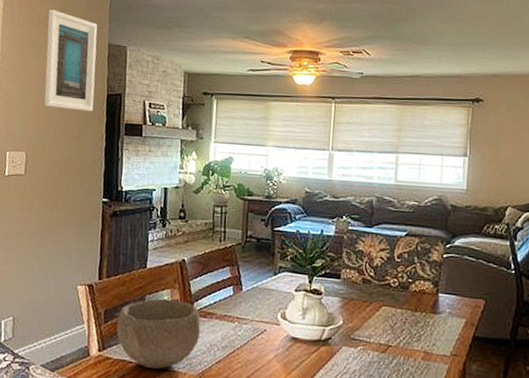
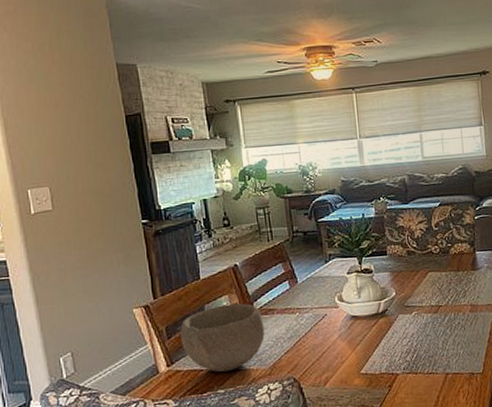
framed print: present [44,9,98,112] -> none [42,35,114,137]

